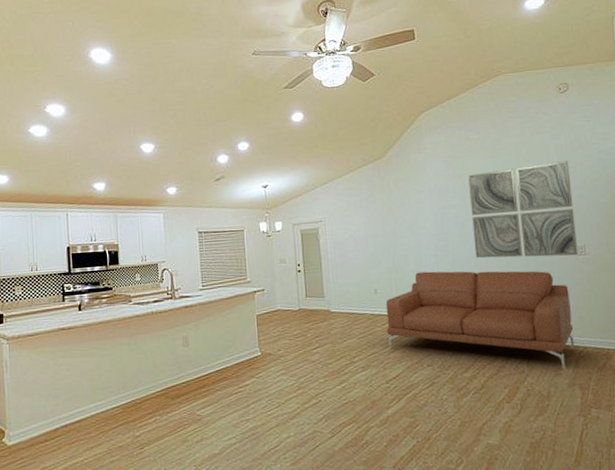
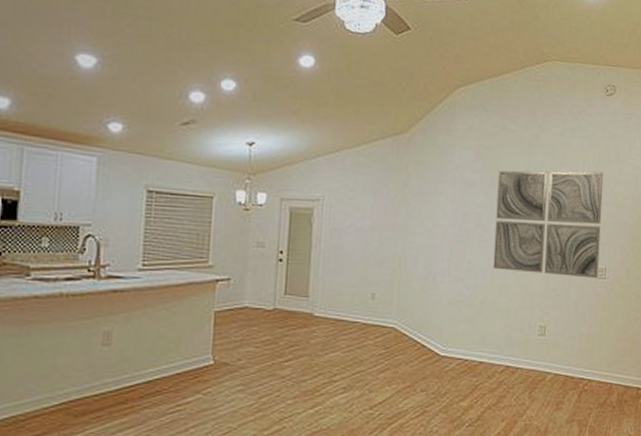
sofa: present [386,271,574,370] -> none [379,278,583,403]

